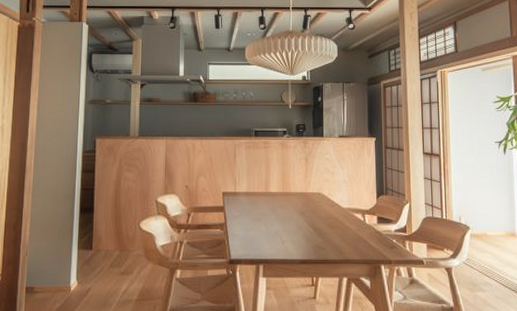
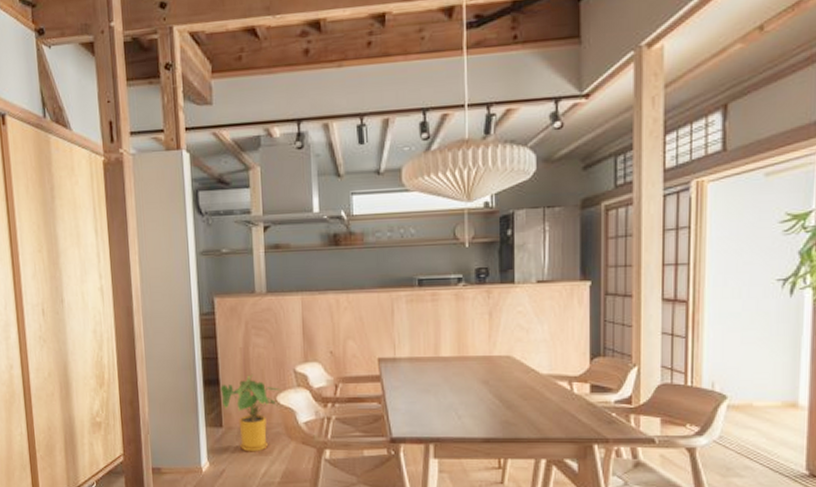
house plant: none [94,203,144,272] -> present [220,373,281,452]

